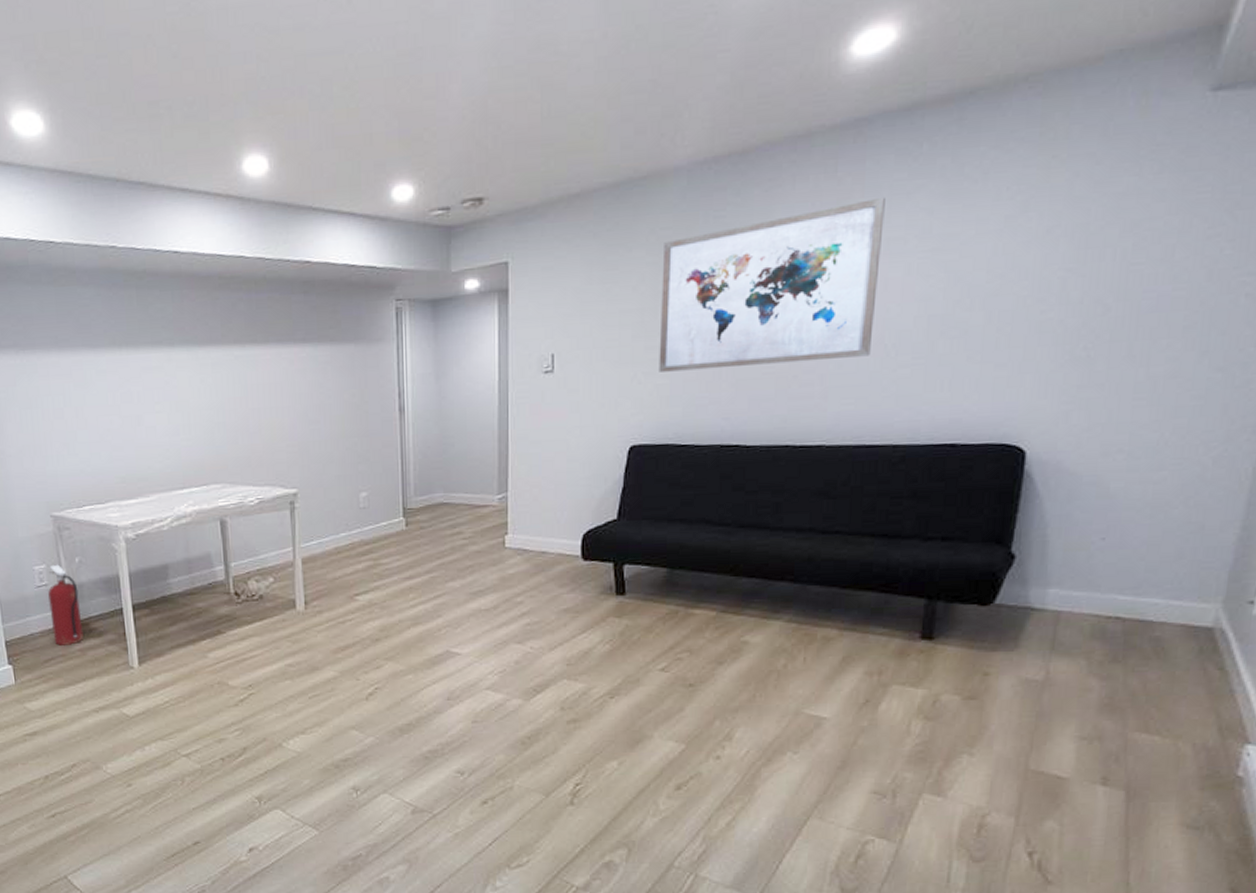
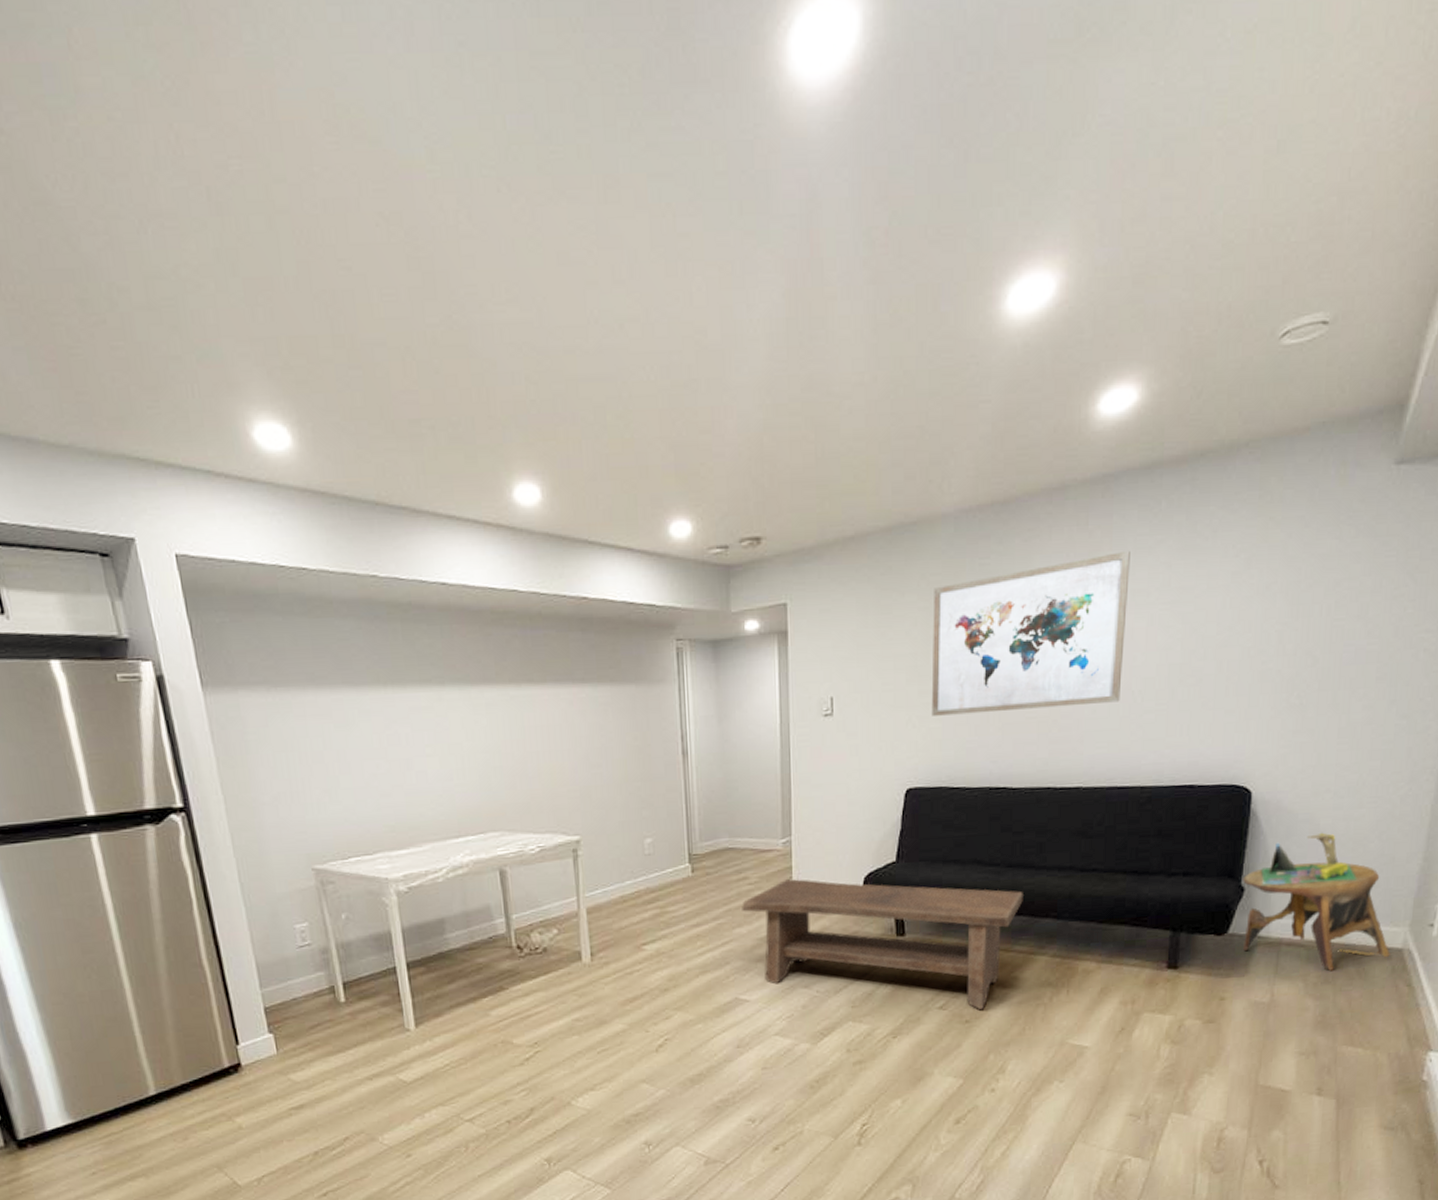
fire extinguisher: present [48,564,84,646] -> none [312,922,353,1010]
coffee table: none [455,534,756,674] -> present [742,878,1023,1010]
side table: none [1013,496,1197,648] -> present [1243,832,1390,971]

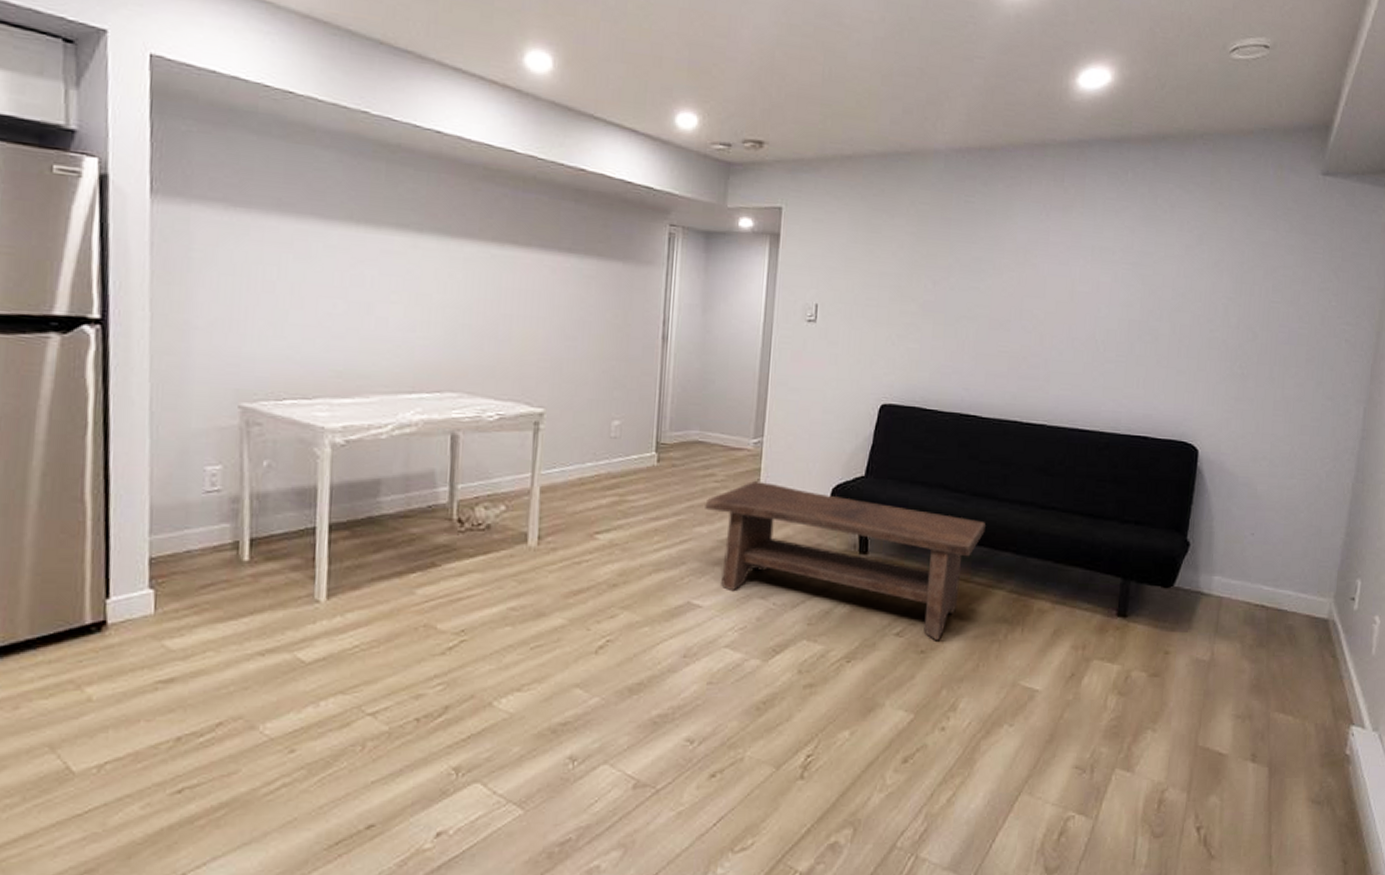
wall art: present [931,550,1130,716] -> none [910,210,1100,348]
side table: present [1243,832,1390,971] -> none [1187,497,1317,634]

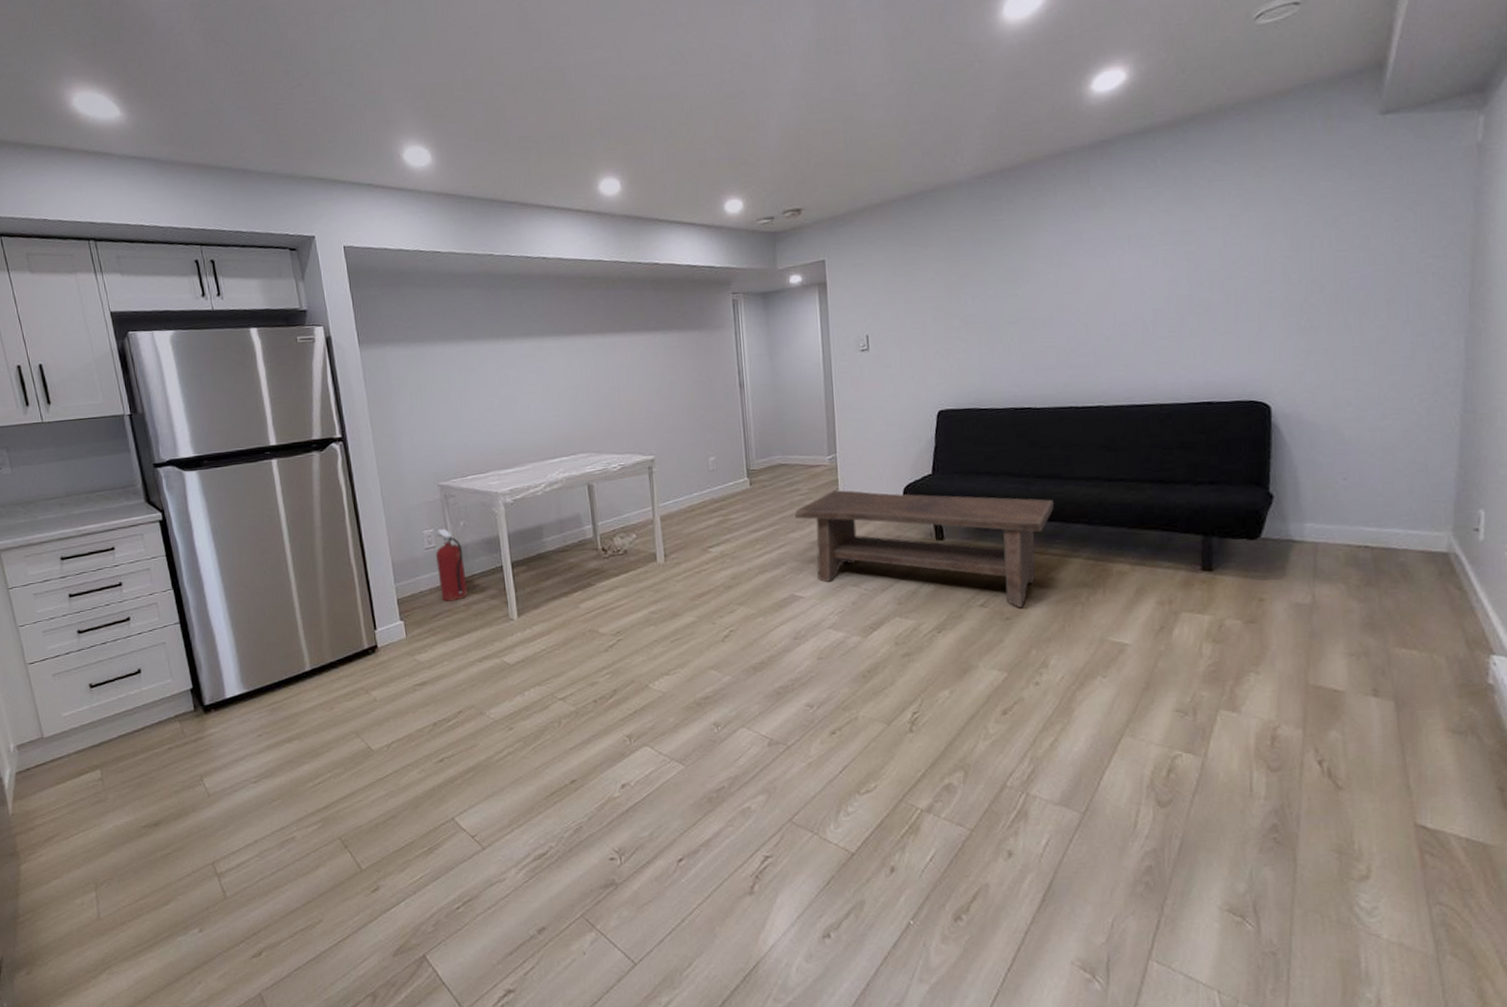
fire extinguisher: none [218,466,261,568] -> present [436,528,468,601]

